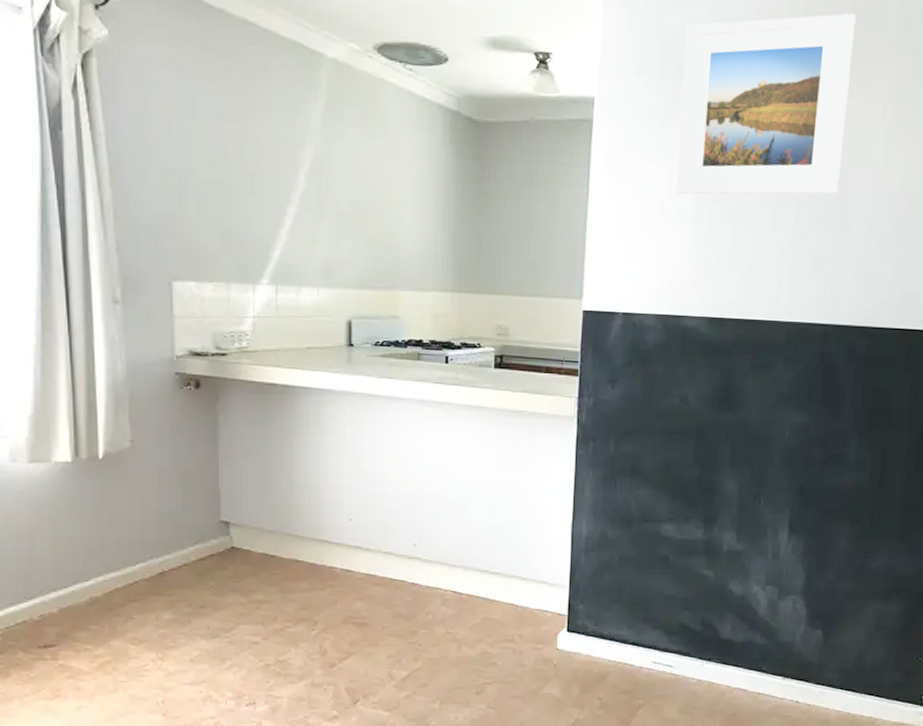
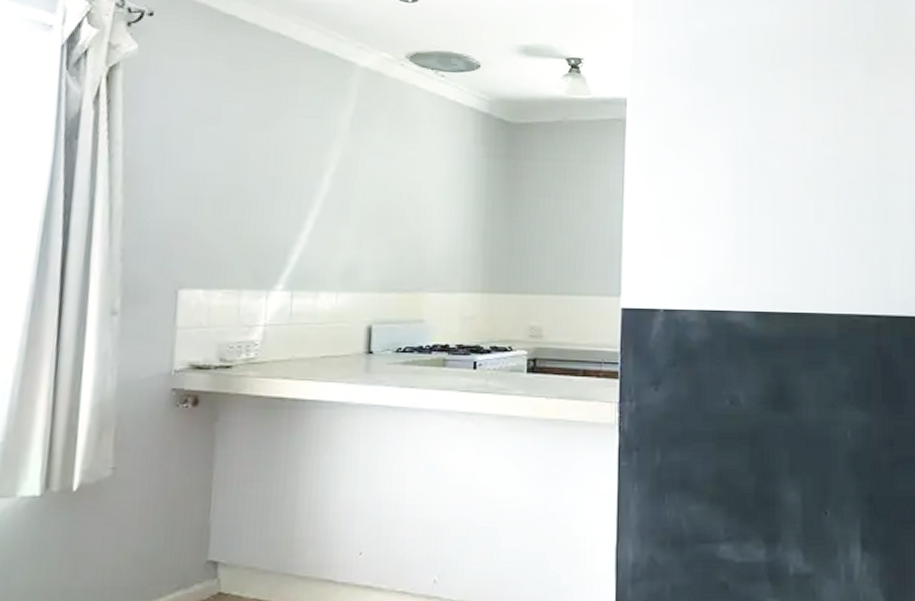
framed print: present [675,13,856,195] -> none [712,18,877,189]

